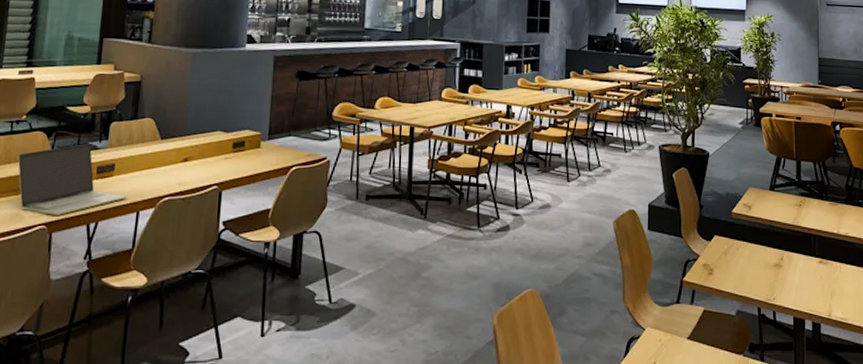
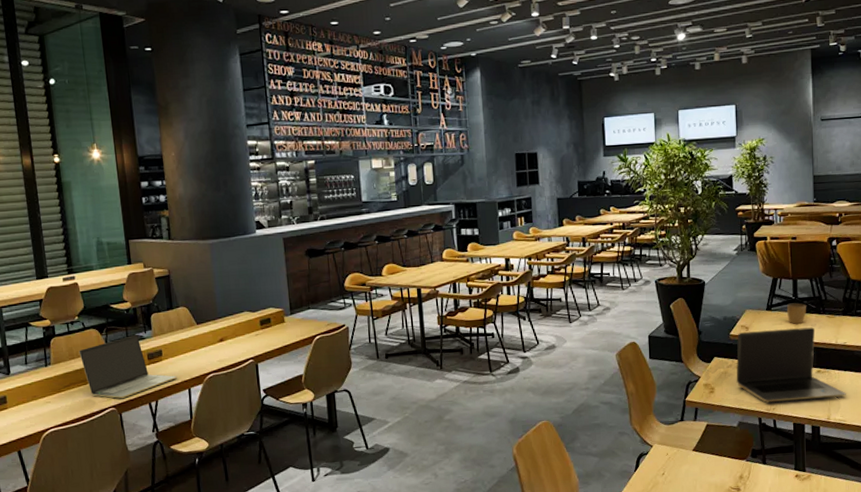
laptop computer: none [736,211,848,292] -> present [736,327,846,403]
cup: none [790,185,810,209] -> present [787,303,807,325]

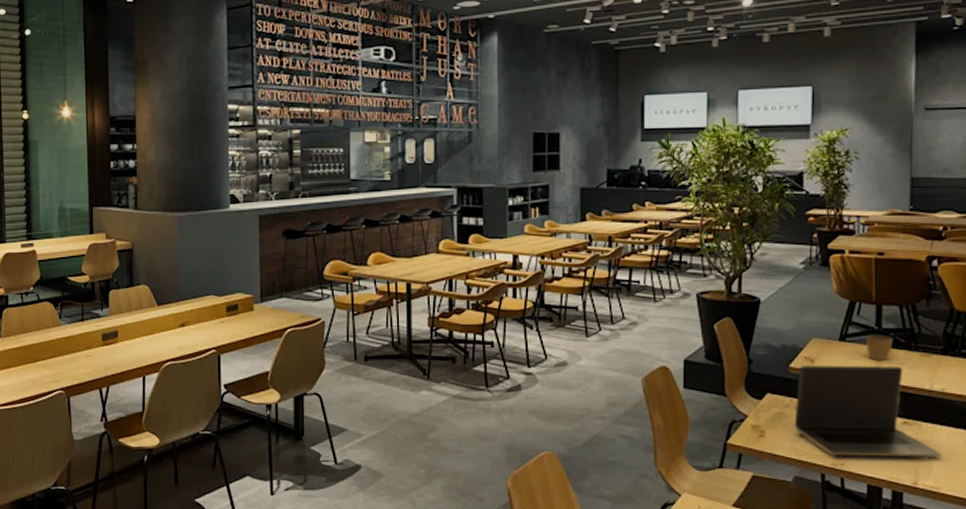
laptop: present [79,334,178,399] -> none [31,311,133,382]

